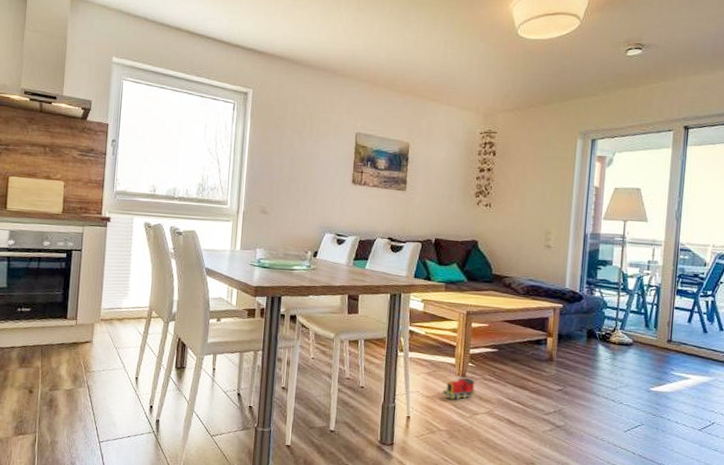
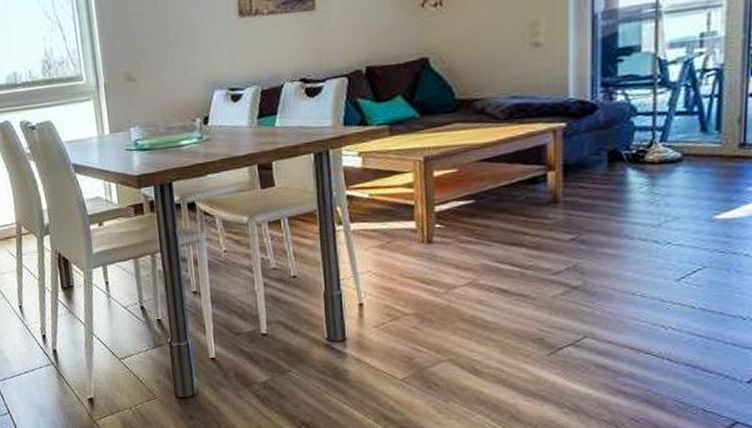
toy train: present [442,377,475,399] -> none [402,243,449,274]

